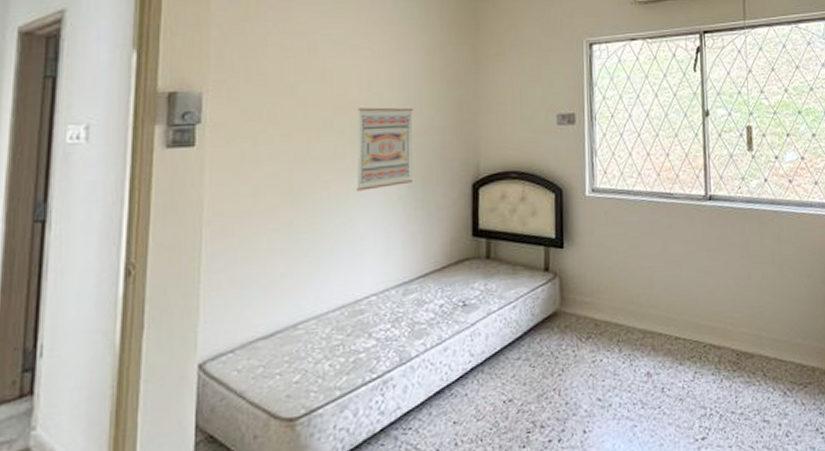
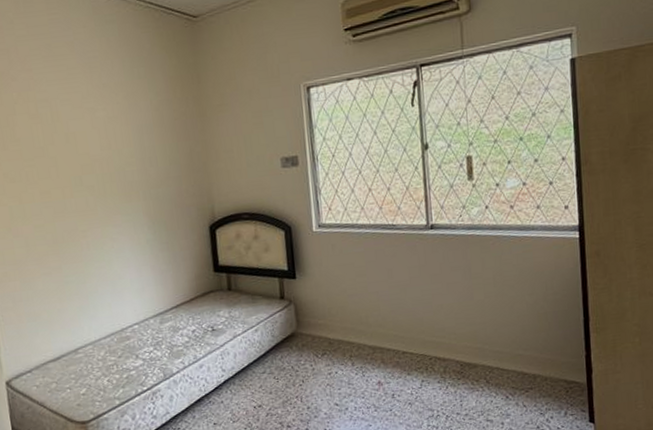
wall art: present [356,107,413,191] -> none [101,161,157,238]

